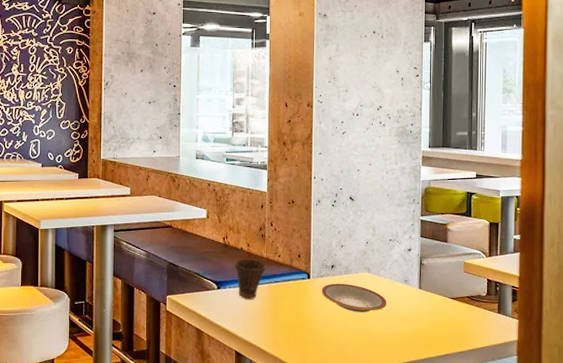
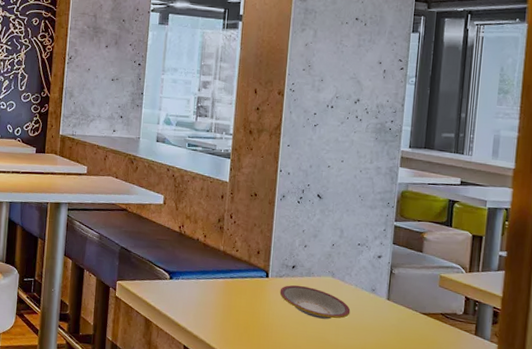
cup: present [234,259,267,299] -> none [189,250,223,293]

